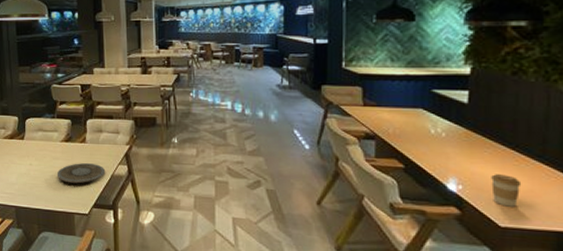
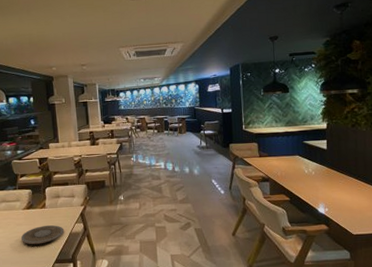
coffee cup: present [491,174,522,207] -> none [345,197,364,220]

